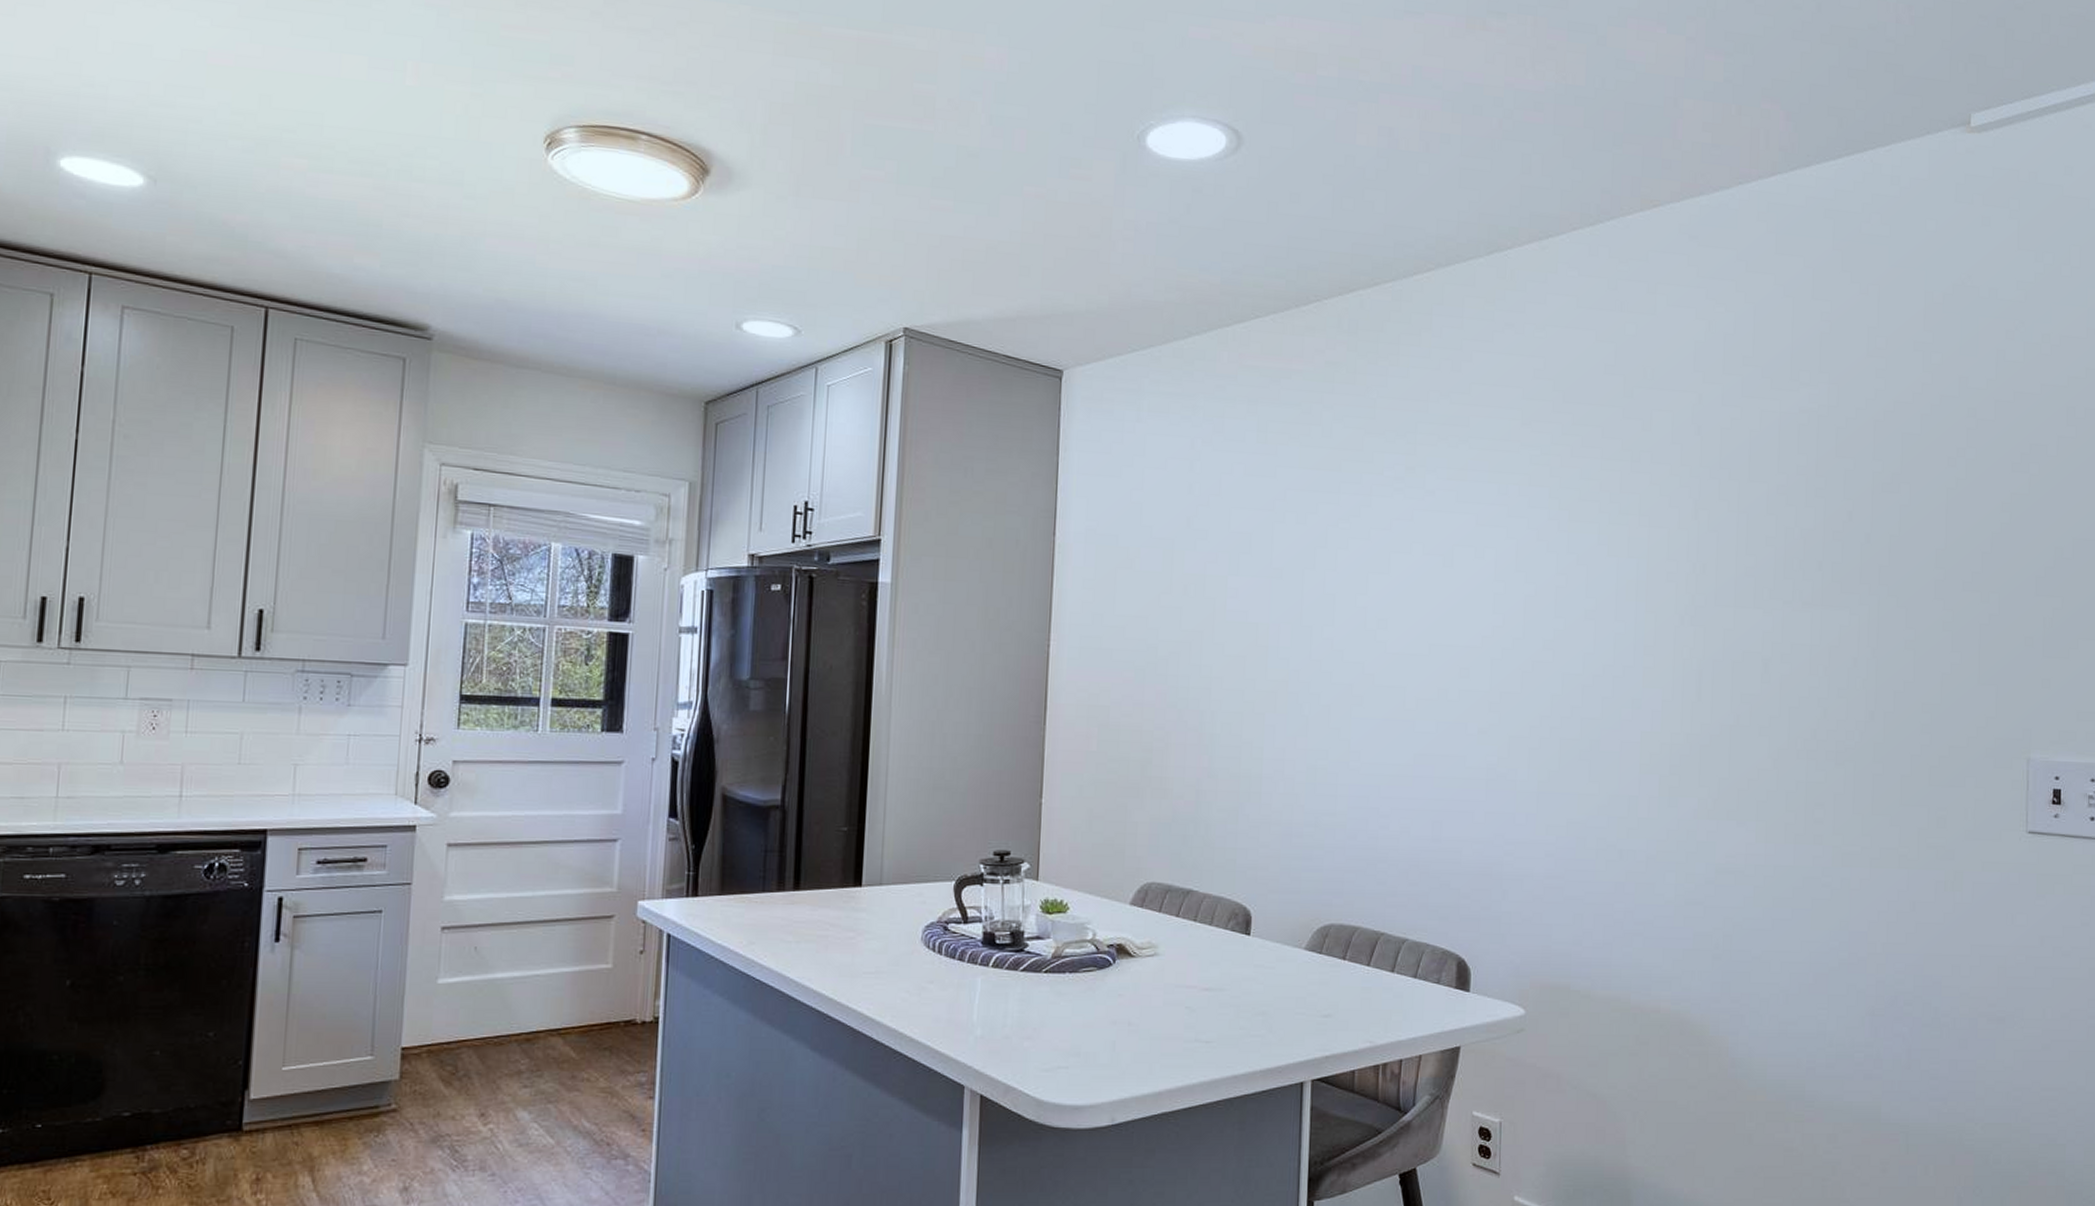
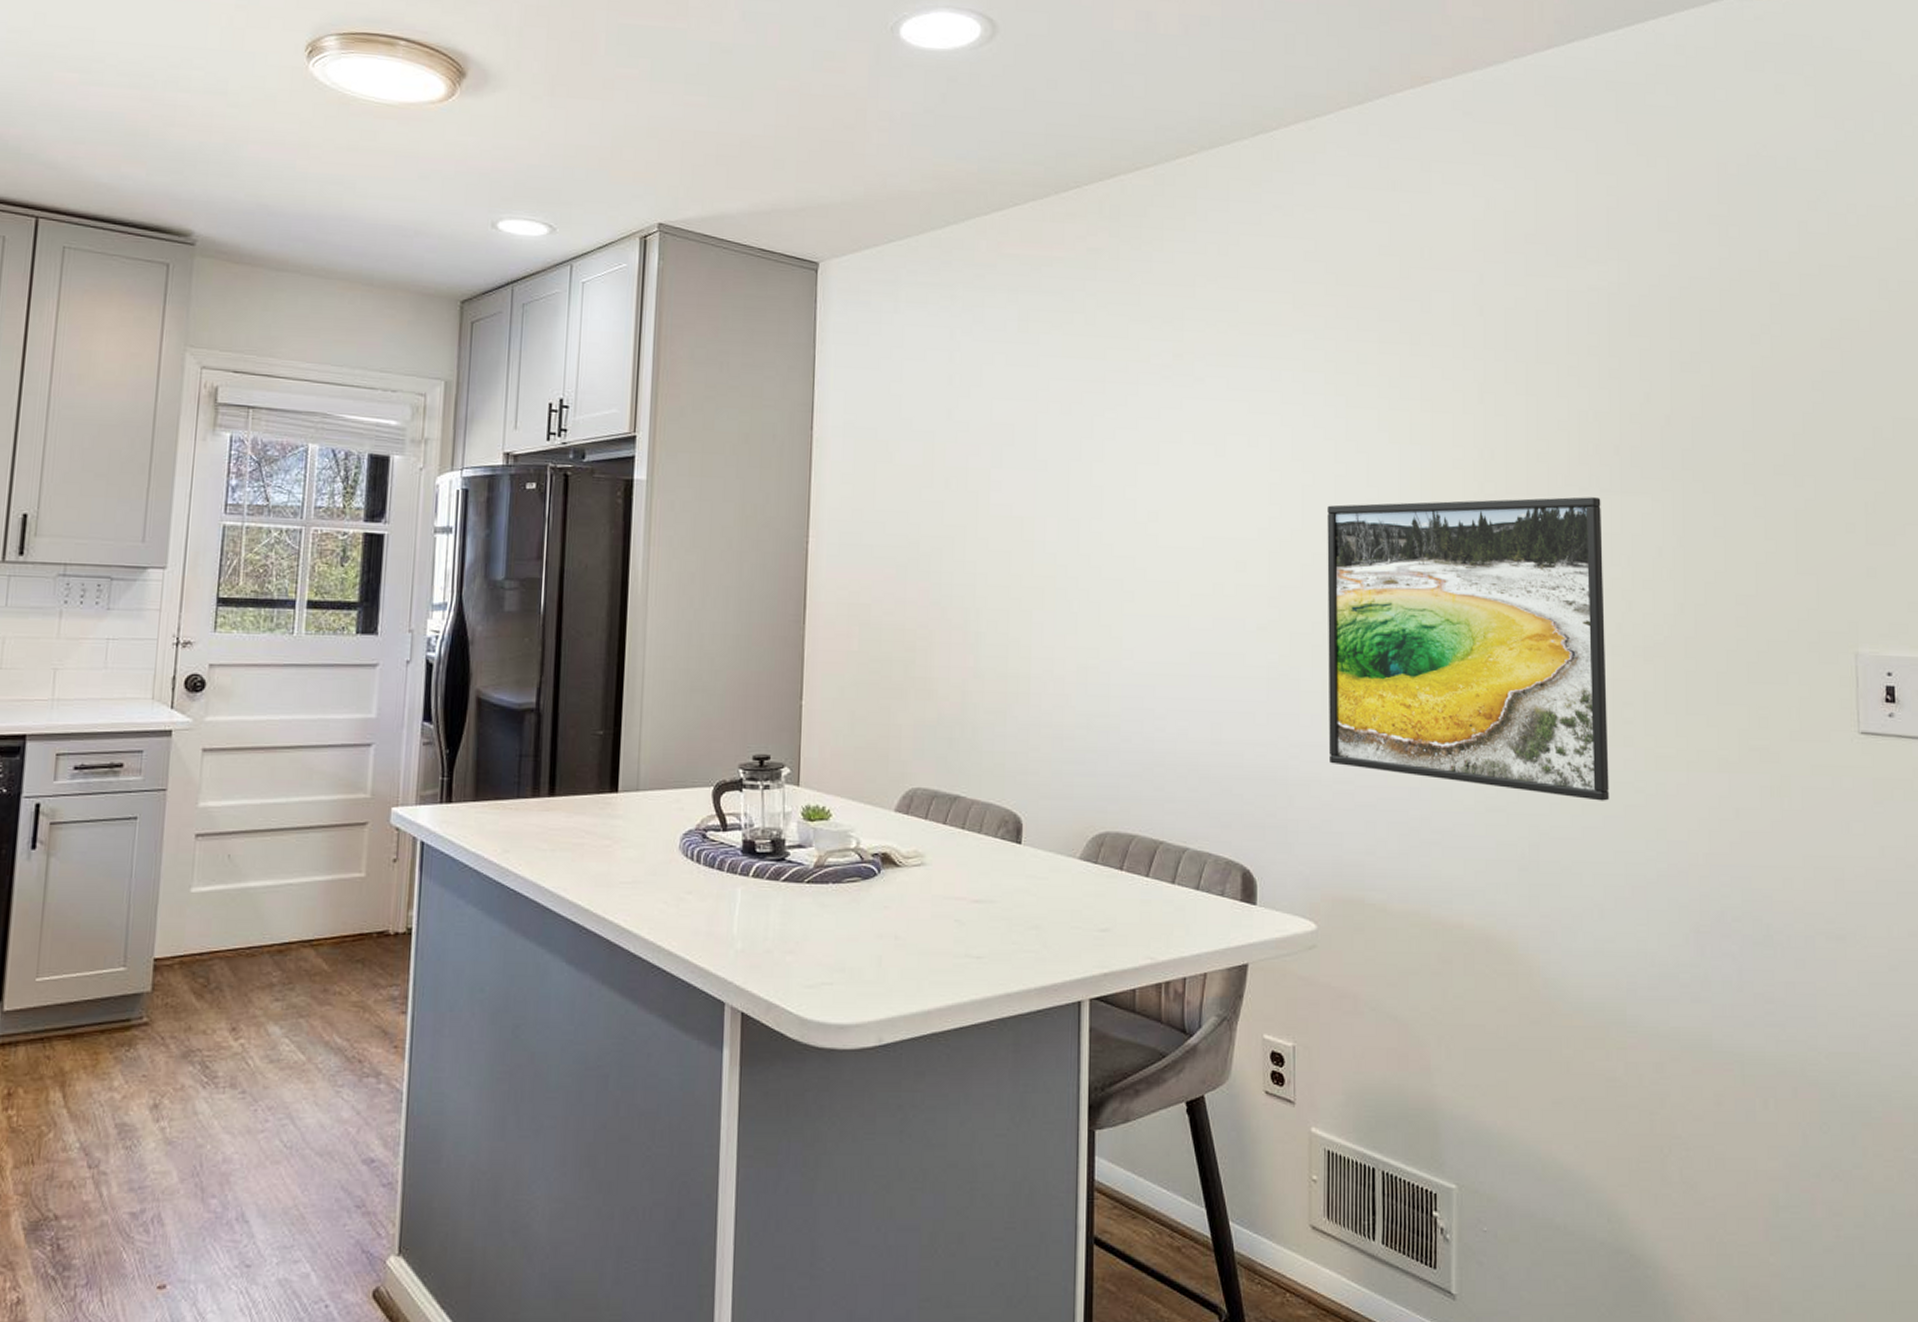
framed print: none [1541,610,1803,895] -> present [1327,497,1609,801]

